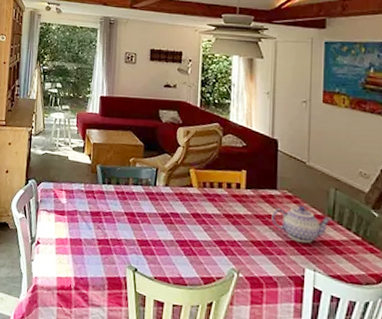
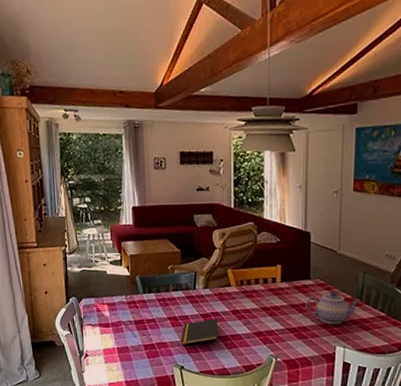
notepad: none [136,219,177,245] -> present [180,318,218,345]

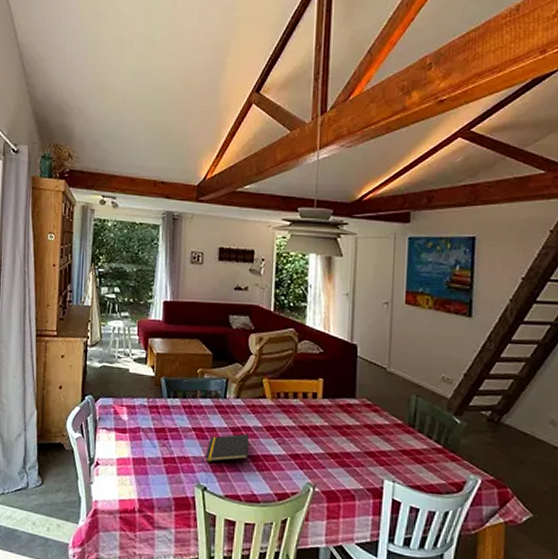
teapot: present [305,292,361,324] -> none [349,414,414,453]

